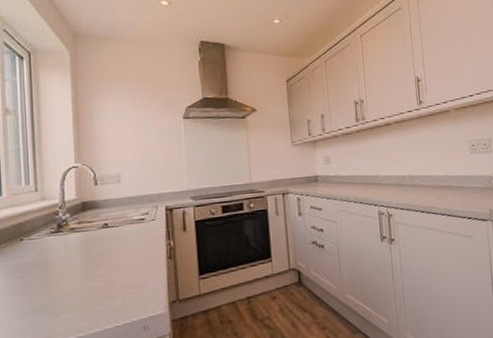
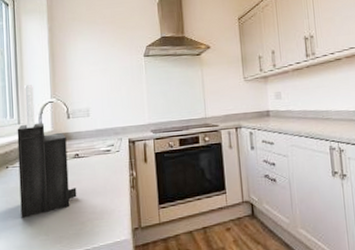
knife block: none [34,147,106,297] -> present [17,84,77,219]

